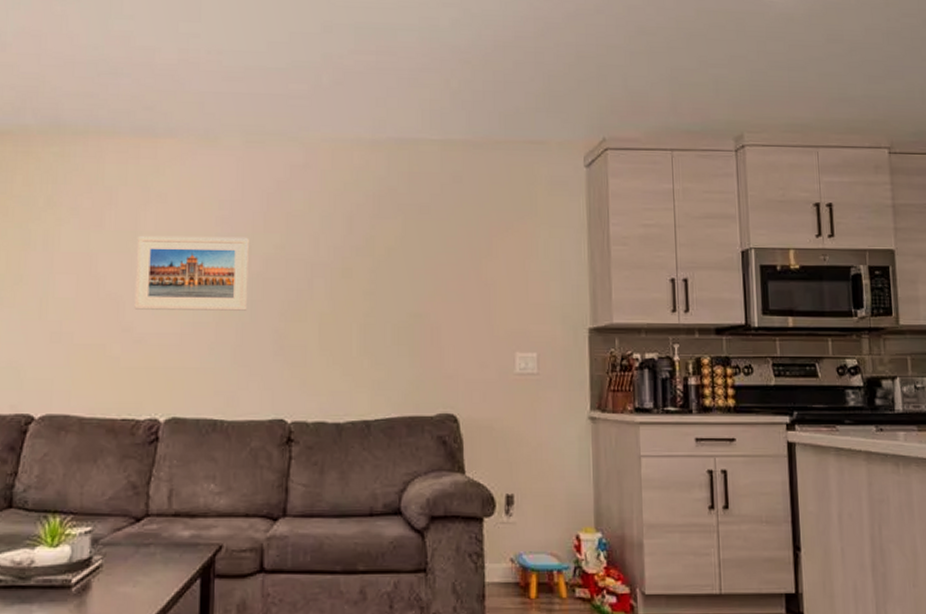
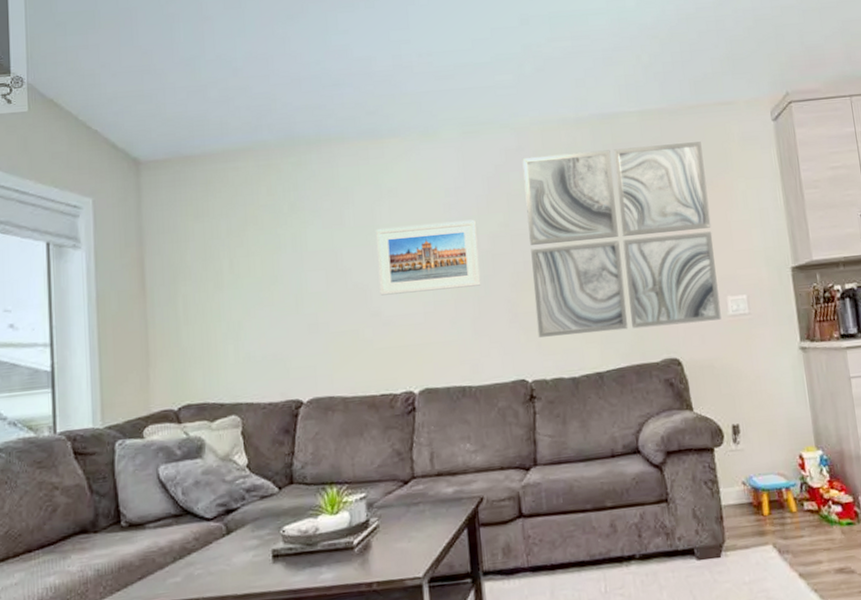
wall art: none [304,176,507,377] -> present [522,141,722,338]

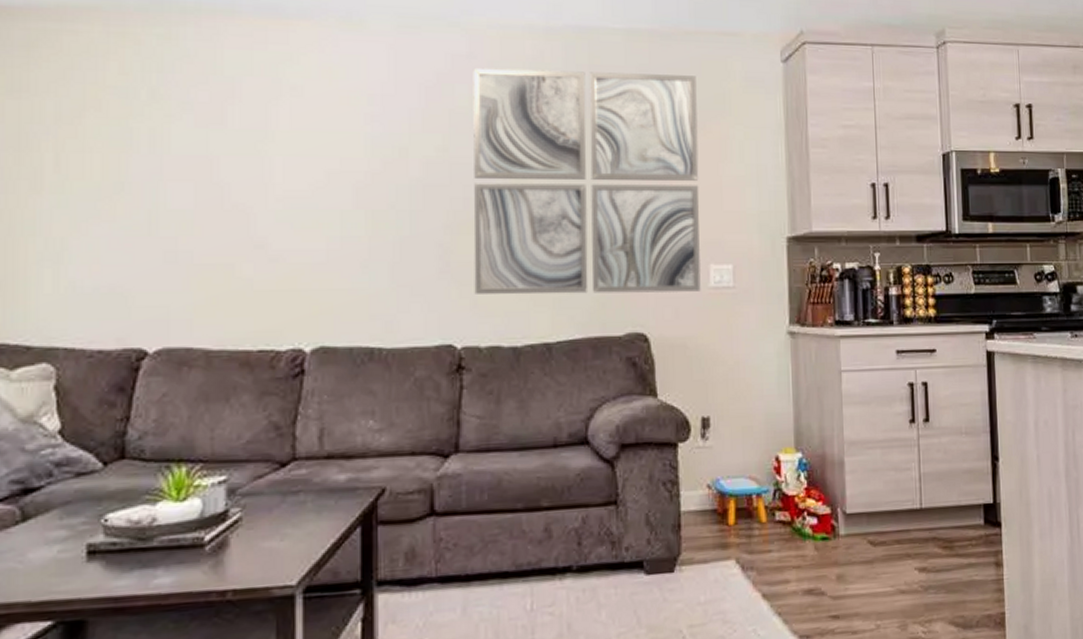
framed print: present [375,219,481,296] -> none [268,136,406,223]

